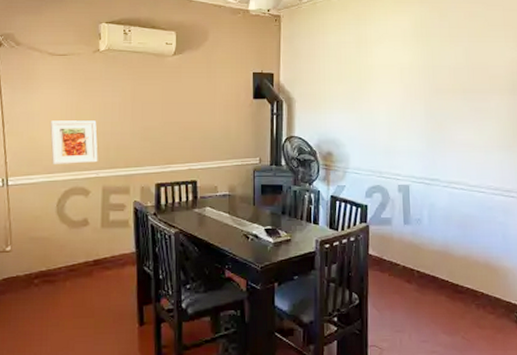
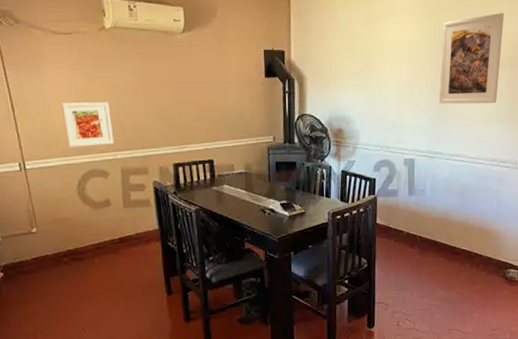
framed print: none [434,38,500,129] -> present [439,12,505,104]

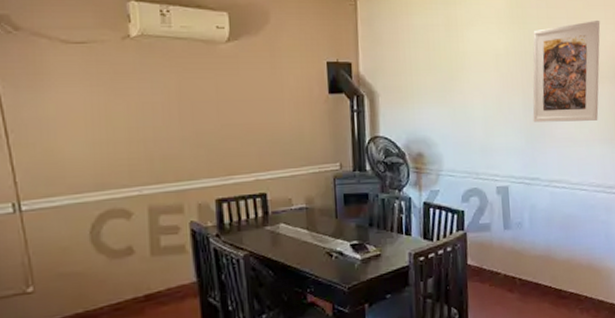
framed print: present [61,102,114,148] -> none [71,125,140,183]

